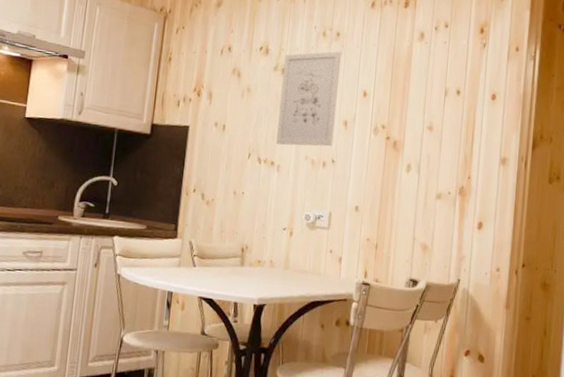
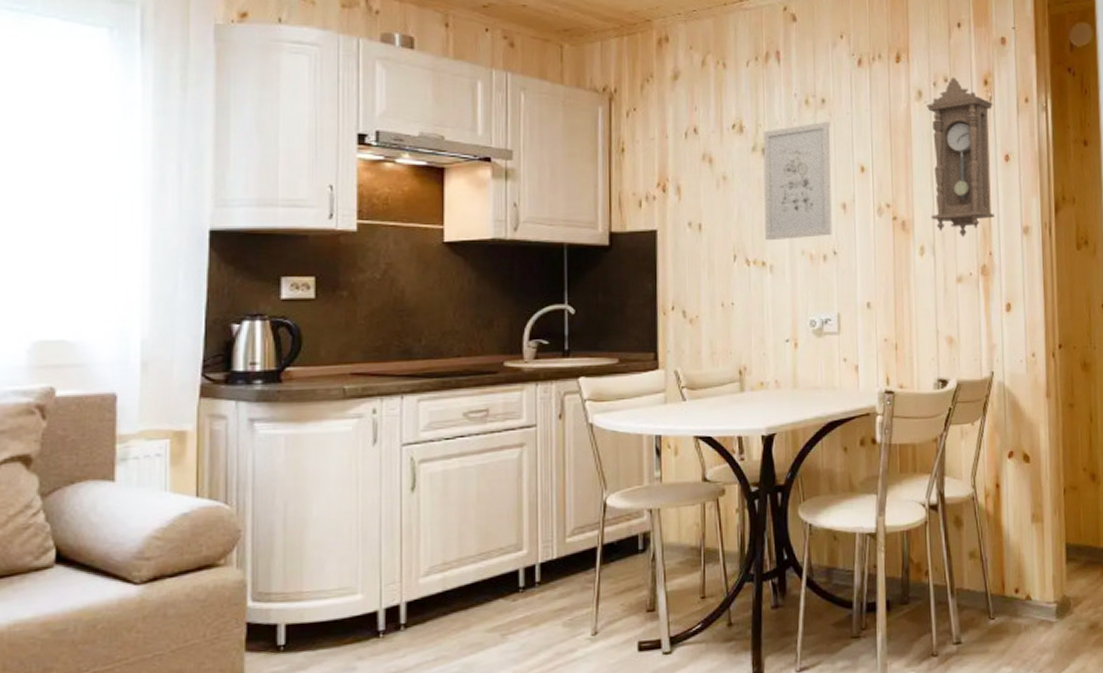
pendulum clock: none [419,23,486,161] -> present [927,77,994,237]

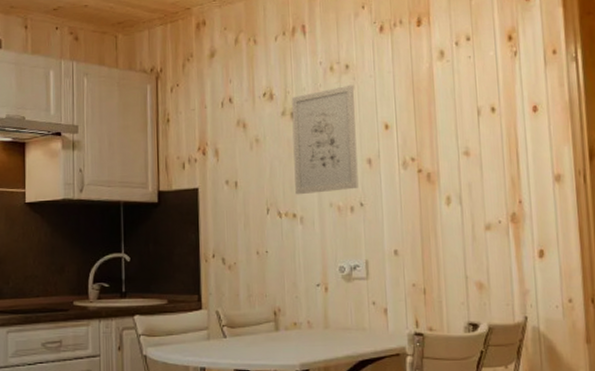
pendulum clock: present [927,77,994,237] -> none [449,35,523,186]

